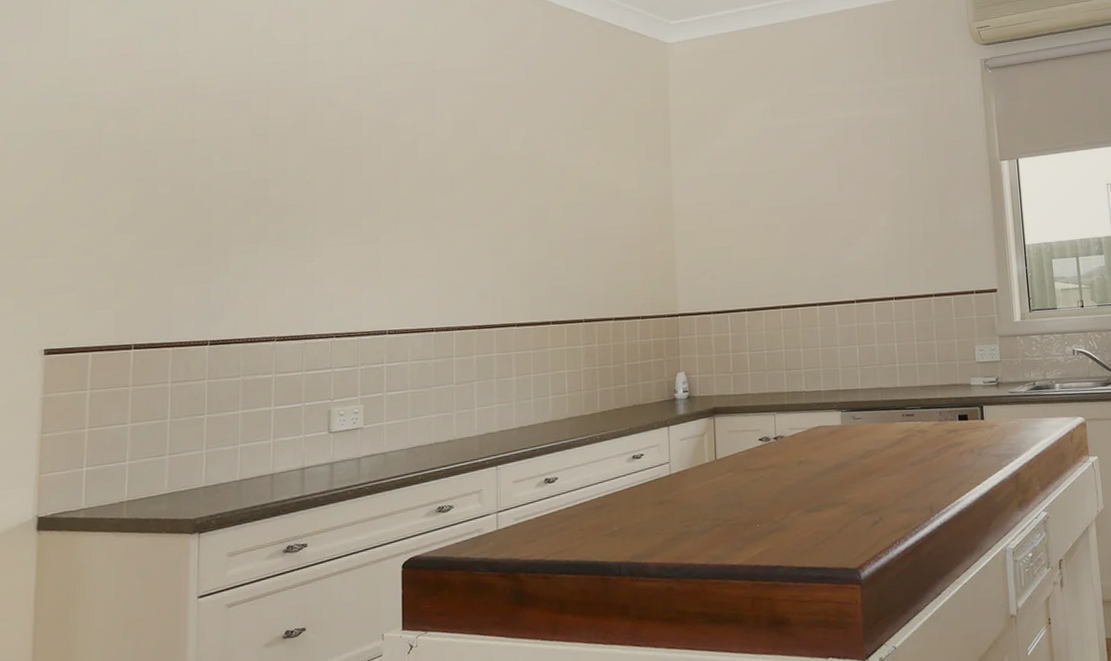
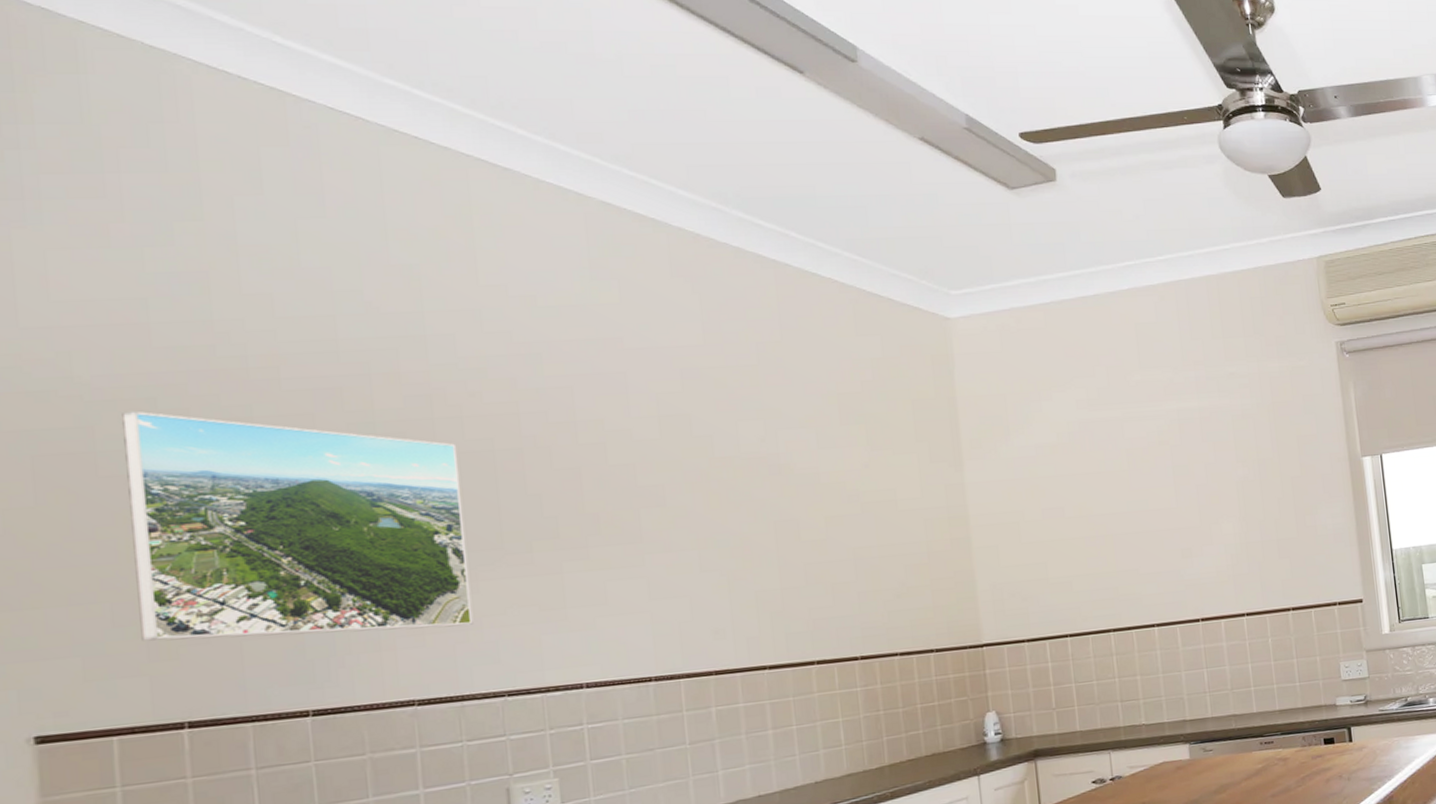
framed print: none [113,116,319,284] -> present [122,411,474,642]

